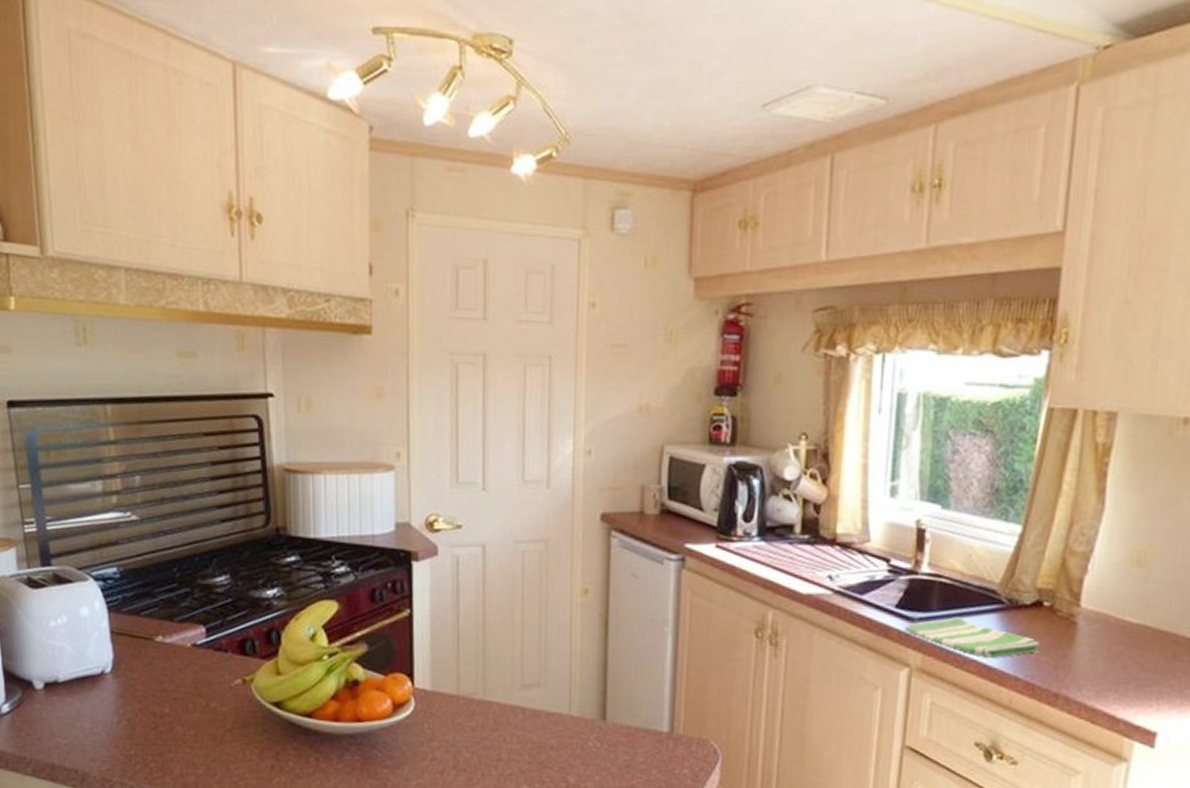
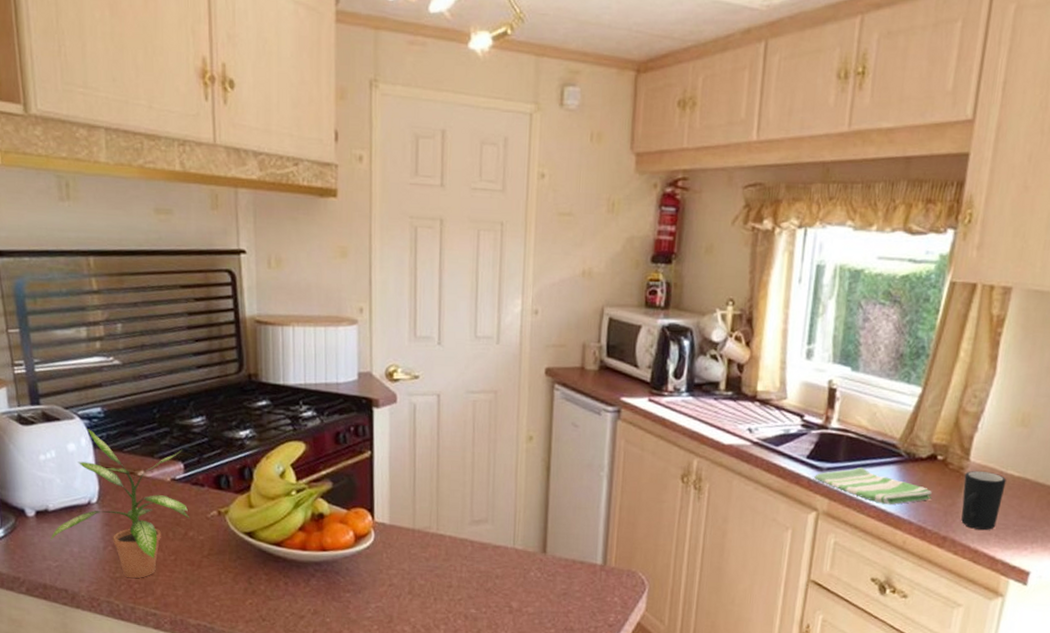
potted plant: none [59,591,212,756] -> present [50,429,190,578]
mug: none [1074,617,1124,685] -> present [961,470,1006,530]

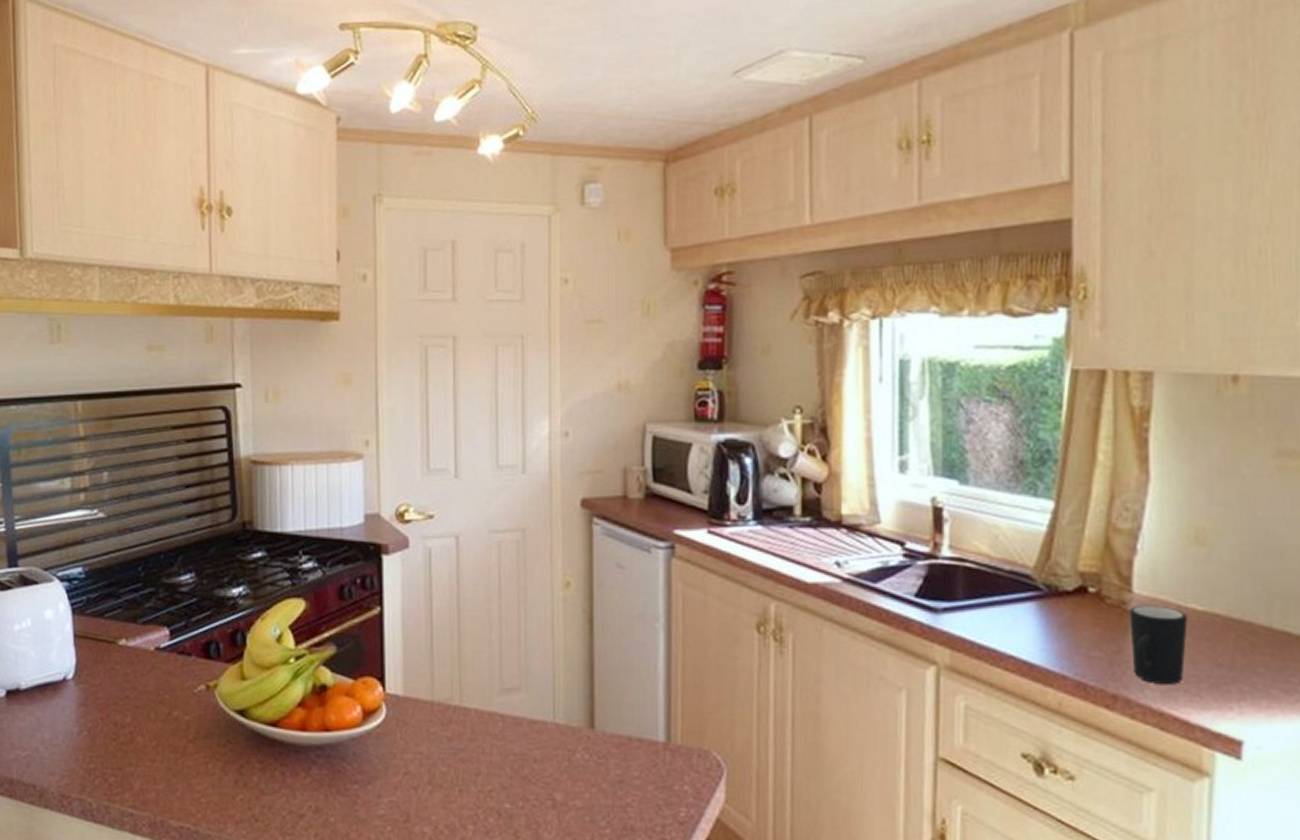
potted plant: present [50,429,190,578] -> none [20,592,175,769]
dish towel: present [814,467,932,505] -> none [928,605,1089,655]

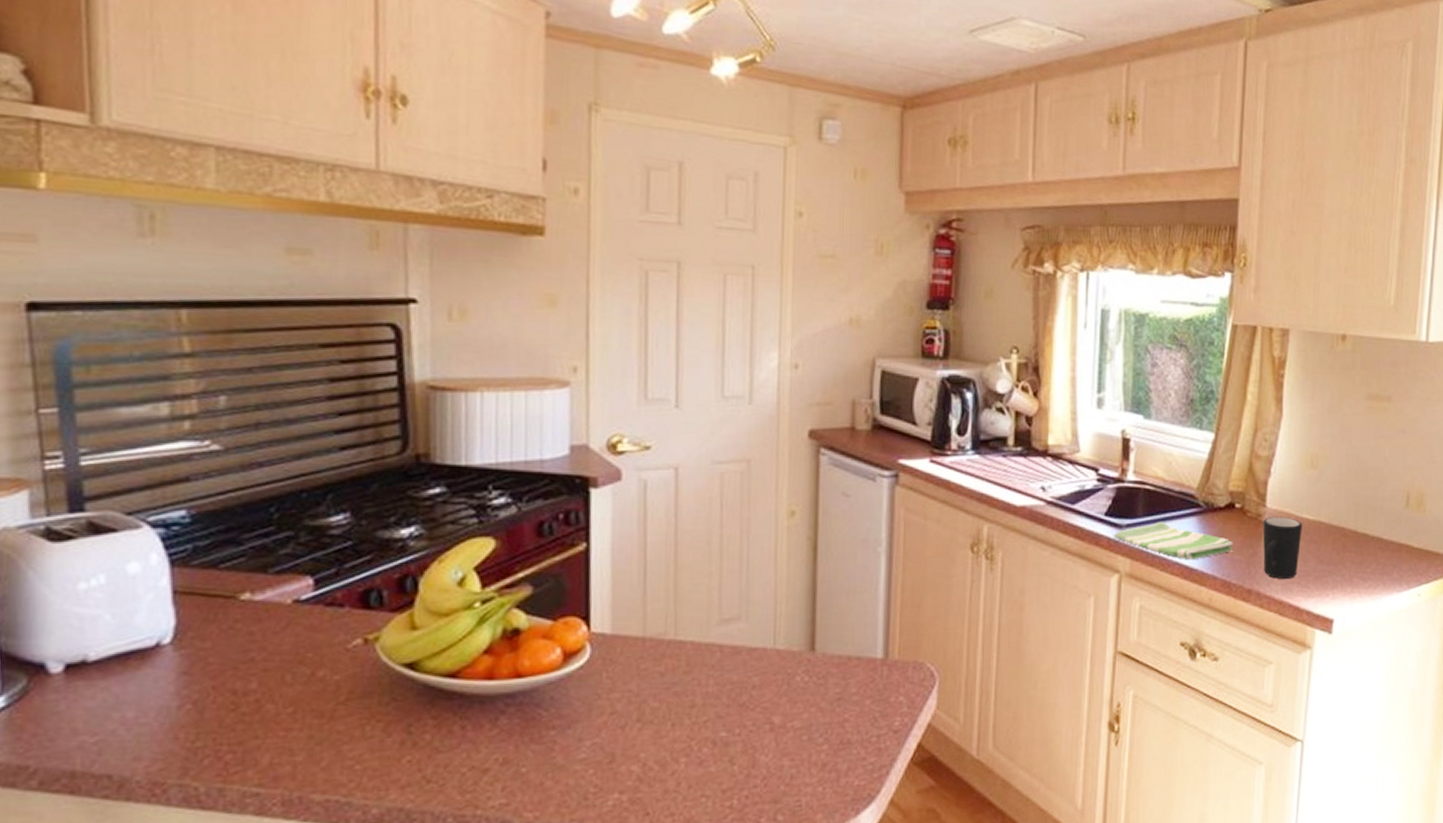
dish towel: none [928,605,1089,655] -> present [1114,521,1234,560]

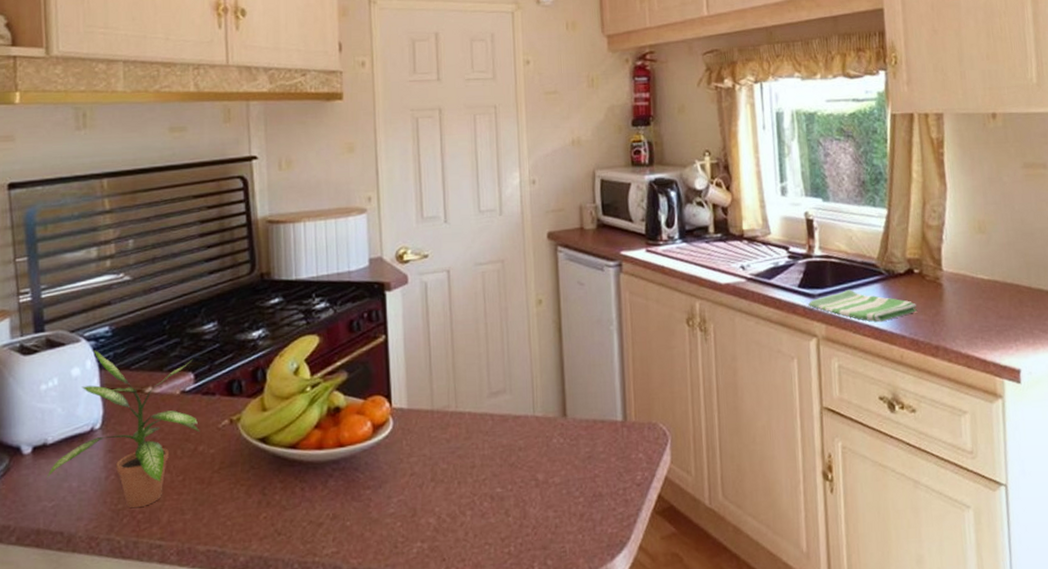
potted plant: none [87,540,320,746] -> present [47,350,200,508]
mug: present [1262,516,1303,579] -> none [941,278,980,335]

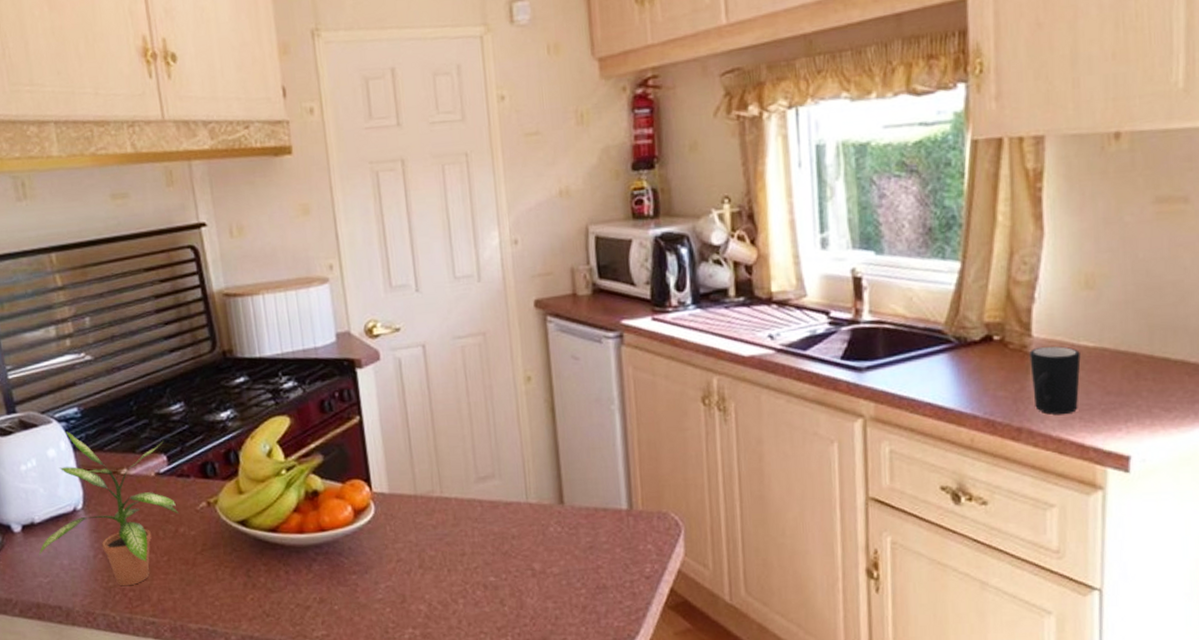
dish towel: present [808,289,918,323] -> none [853,360,996,400]
mug: none [941,278,980,335] -> present [1029,346,1081,415]

